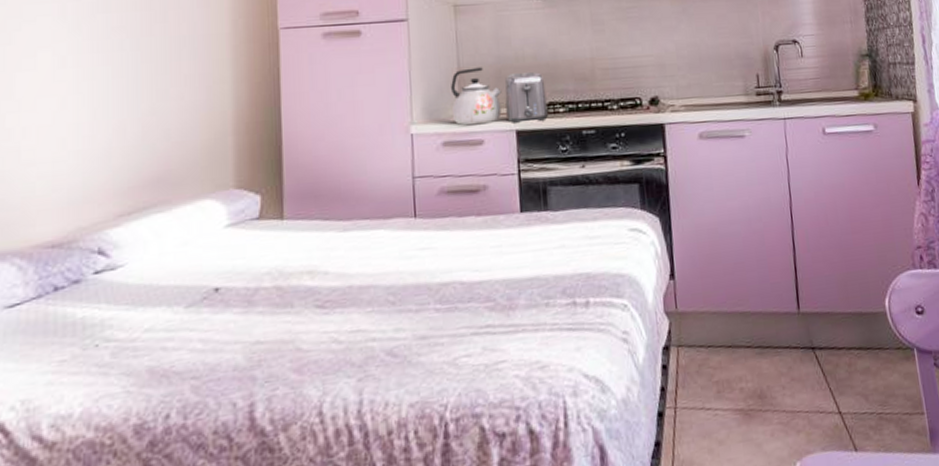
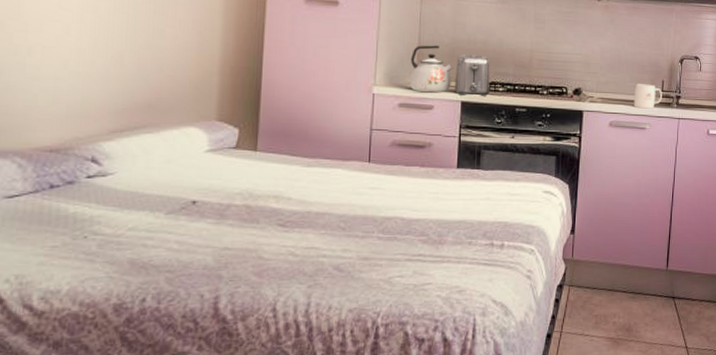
mug: none [723,81,760,113] -> present [633,84,662,109]

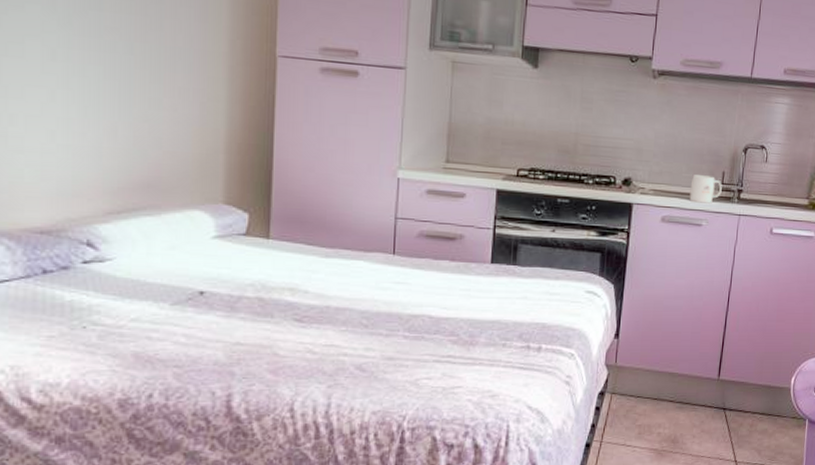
kettle: present [409,45,453,93] -> none [438,124,488,180]
toaster: present [454,54,490,97] -> none [488,136,530,186]

